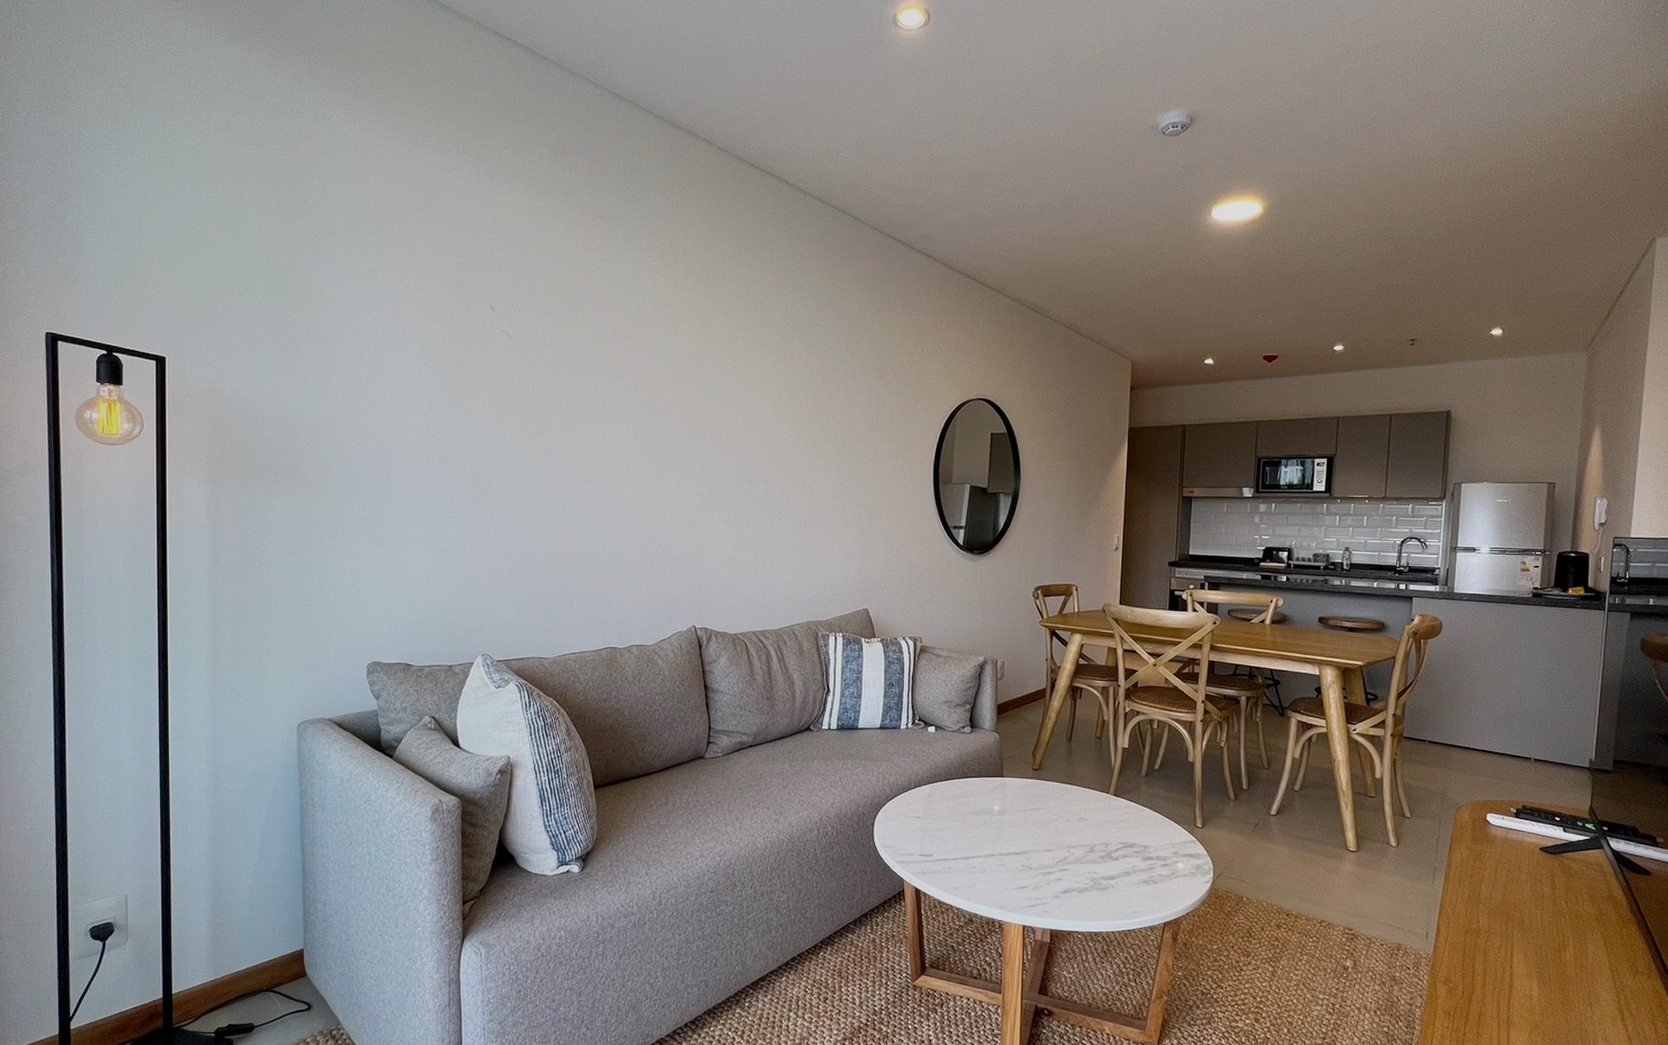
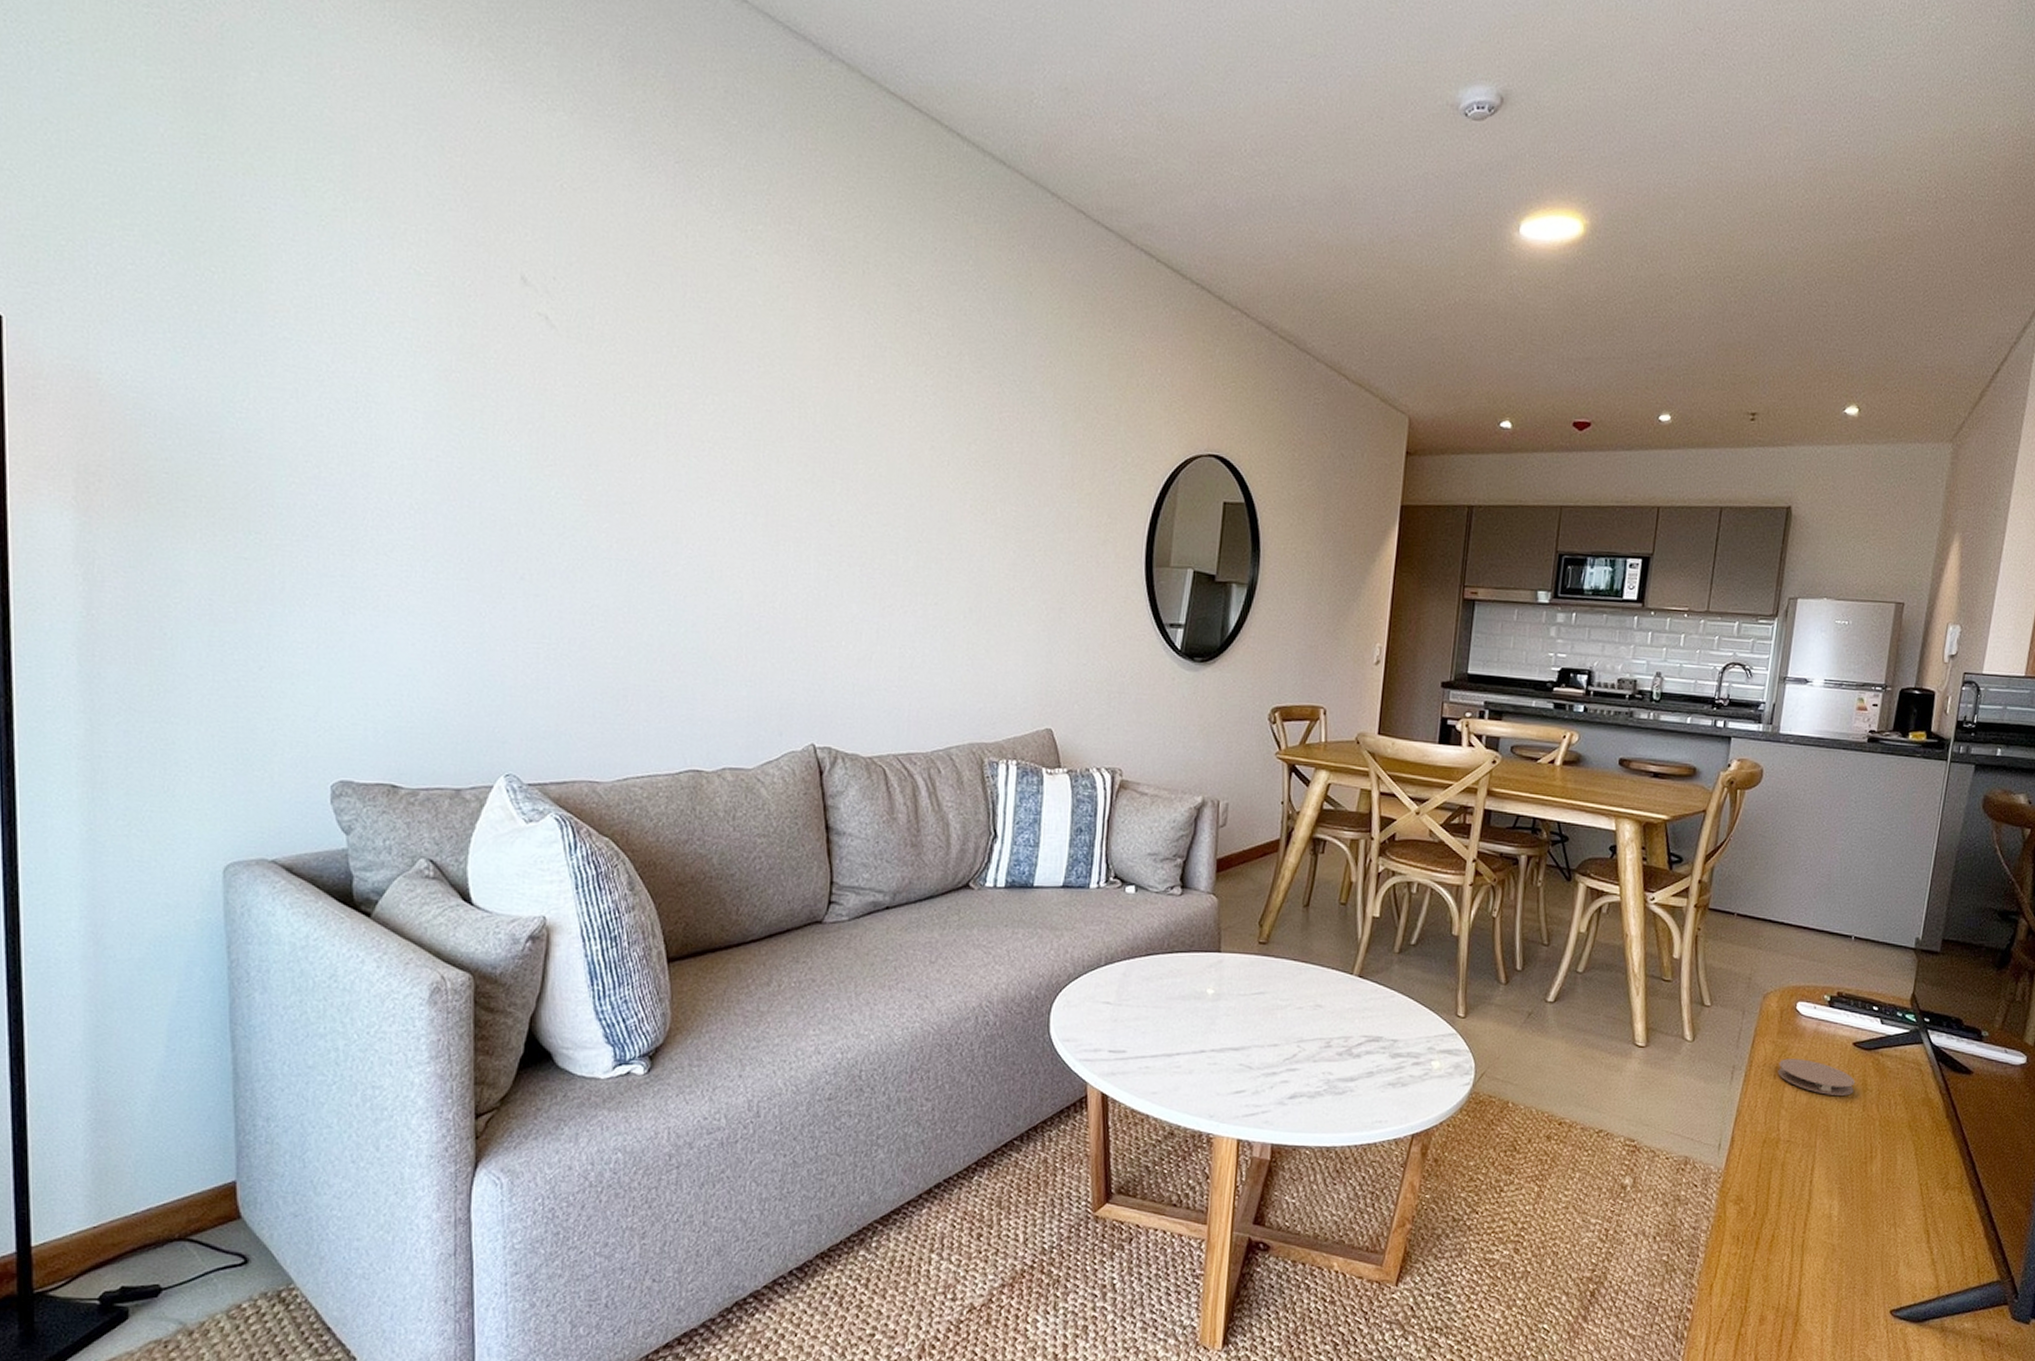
coaster: none [1474,861,1545,893] -> present [1778,1058,1856,1096]

